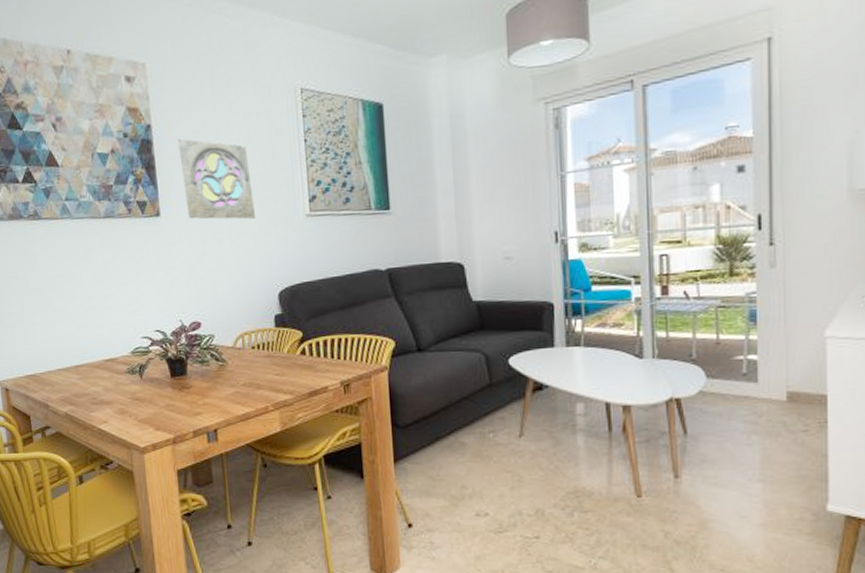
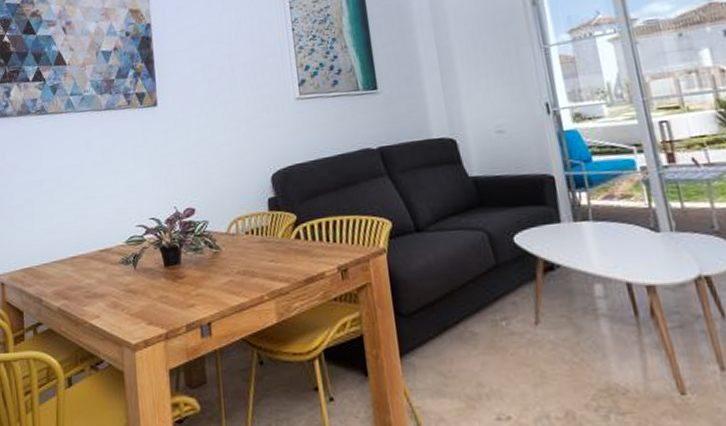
wall ornament: present [178,138,256,220] -> none [175,34,248,108]

